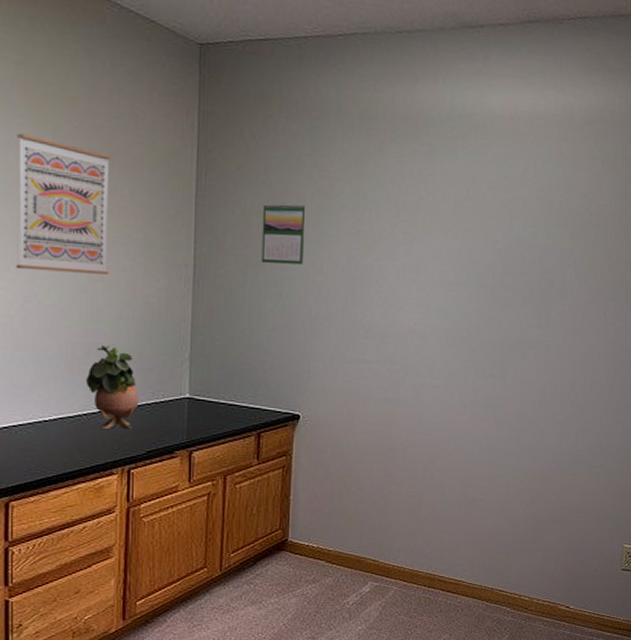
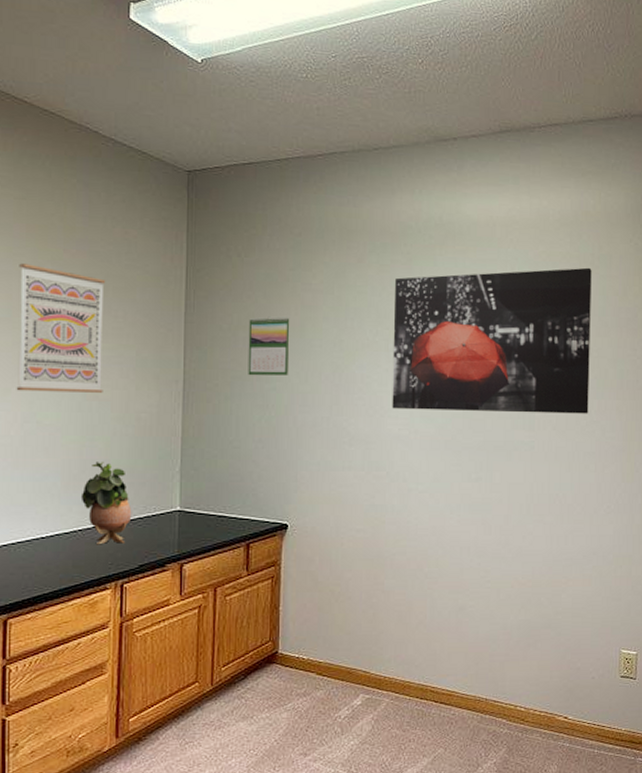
wall art: none [408,168,614,316] -> present [392,267,592,414]

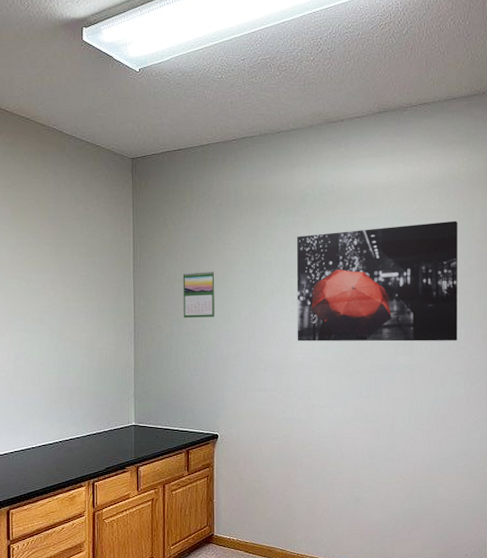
wall art: present [16,263,106,393] -> none [7,237,74,336]
potted plant: present [80,462,132,545] -> none [60,389,99,453]

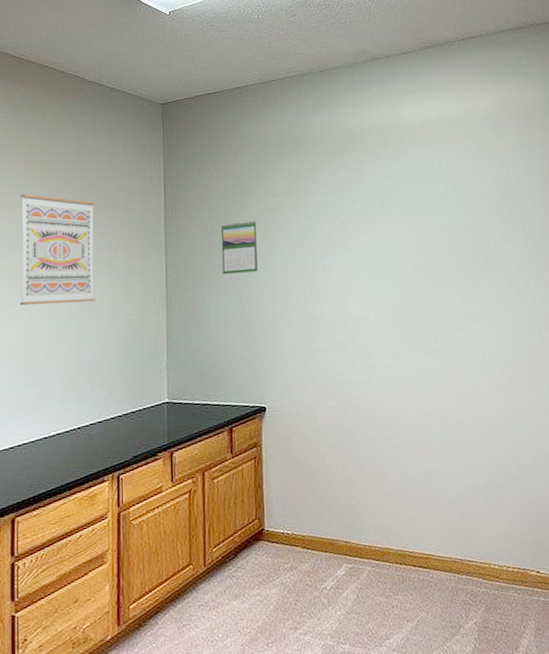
wall art: none [7,237,74,336] -> present [19,194,96,306]
wall art: present [296,220,458,342] -> none [346,154,528,294]

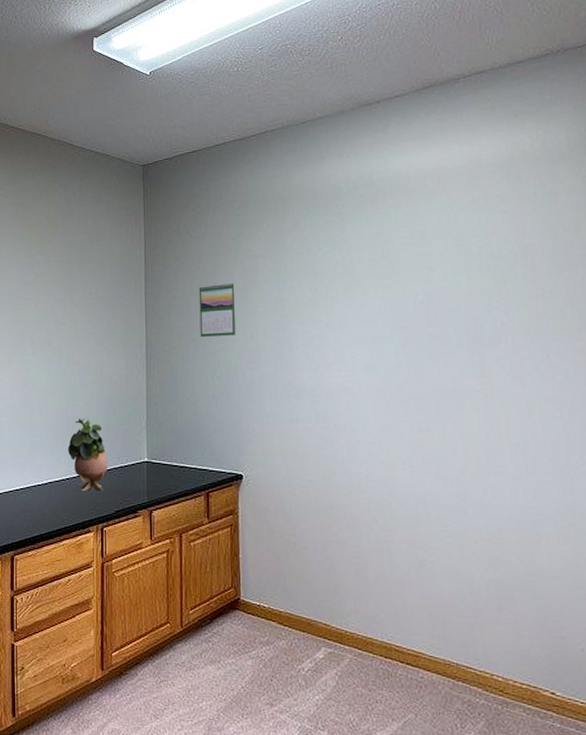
wall art: present [19,194,96,306] -> none [17,256,82,361]
potted plant: none [78,363,125,441] -> present [67,419,108,492]

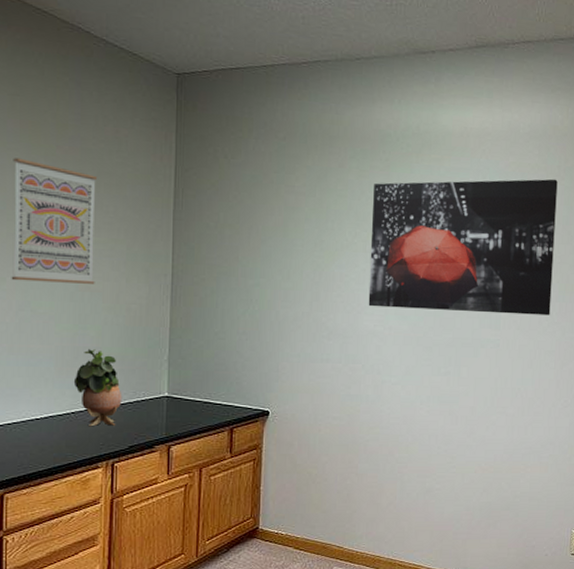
wall art: none [17,256,82,361] -> present [11,158,98,284]
calendar: present [198,282,237,338] -> none [233,216,274,273]
wall art: none [330,207,547,362] -> present [368,179,558,316]

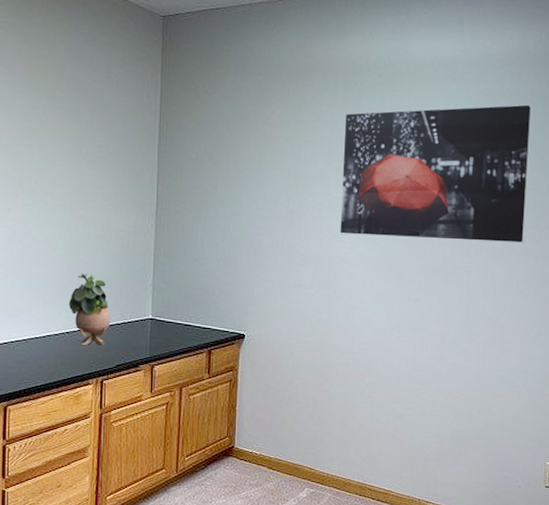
wall art: present [11,158,98,284] -> none [16,99,92,213]

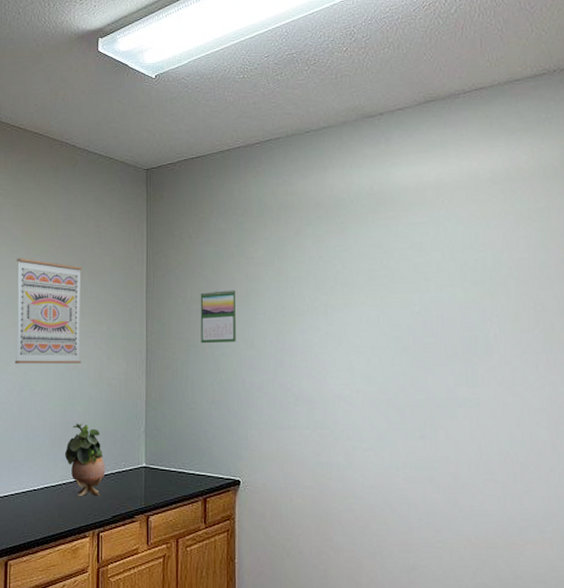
wall art: none [16,99,92,213] -> present [14,258,83,364]
calendar: none [212,148,251,201] -> present [200,289,237,344]
wall art: present [340,104,531,243] -> none [330,222,536,370]

